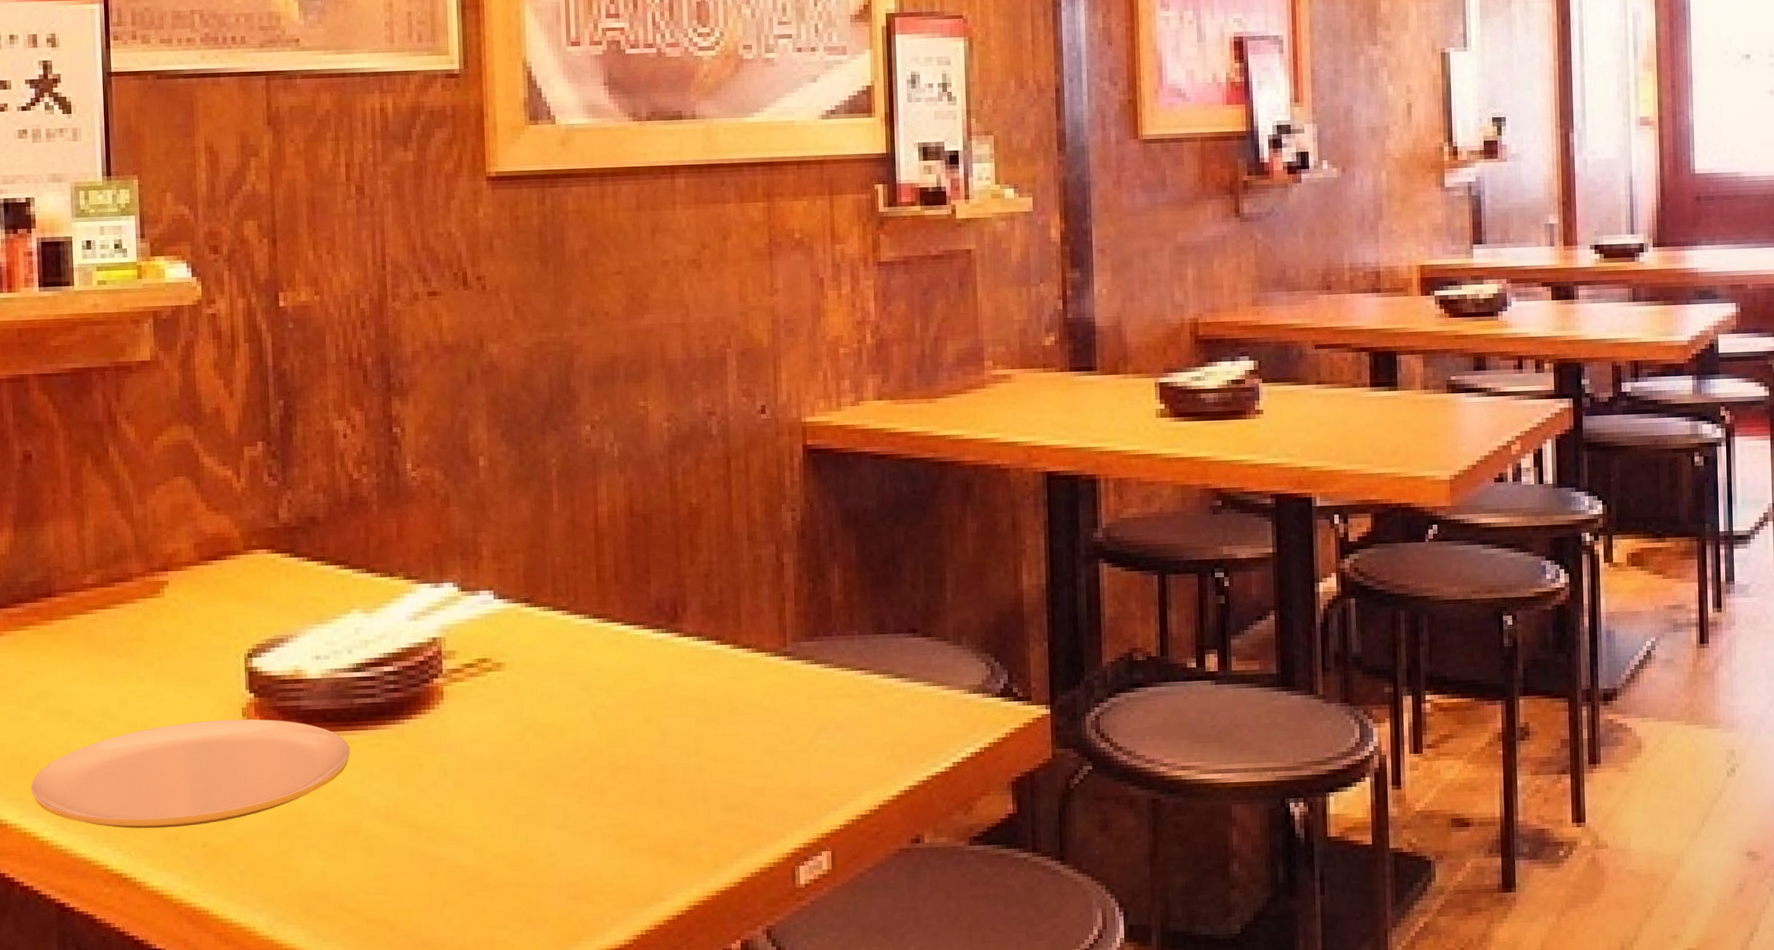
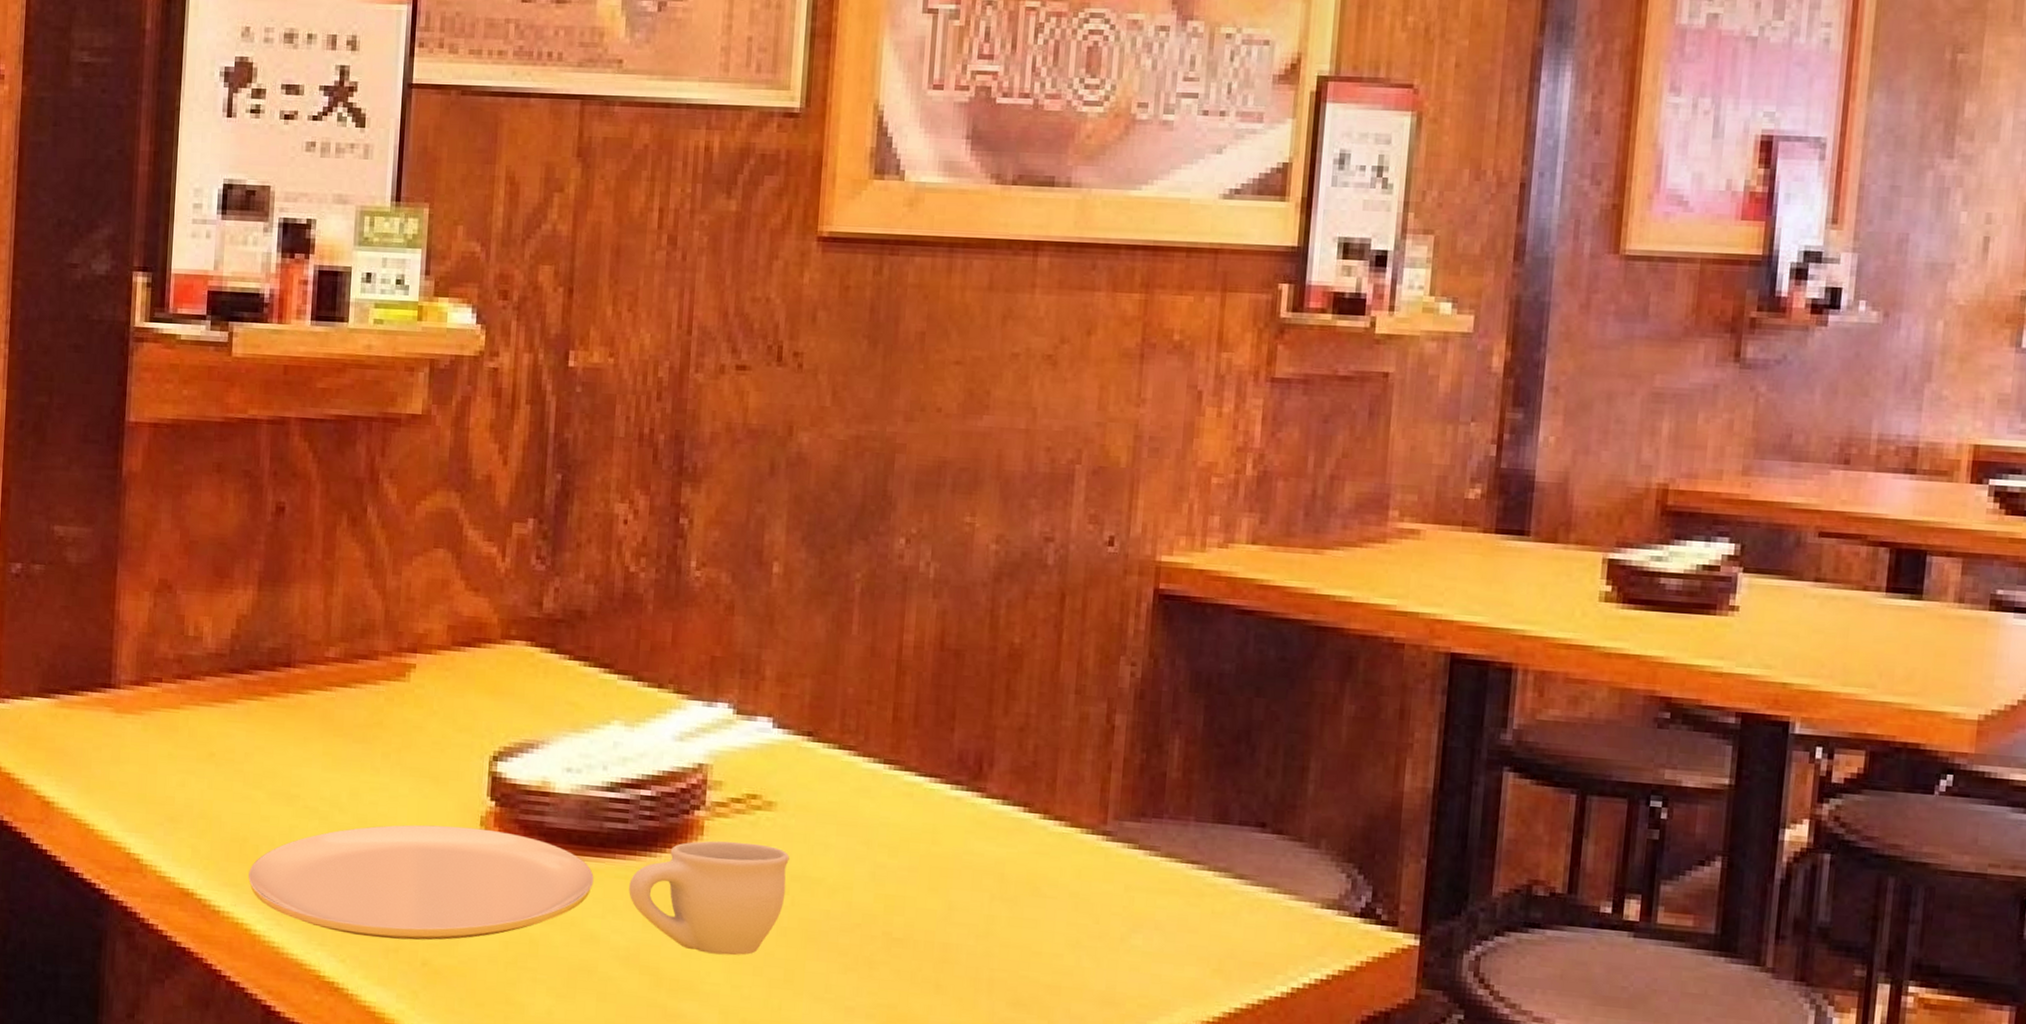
cup: none [382,700,521,801] -> present [629,841,790,956]

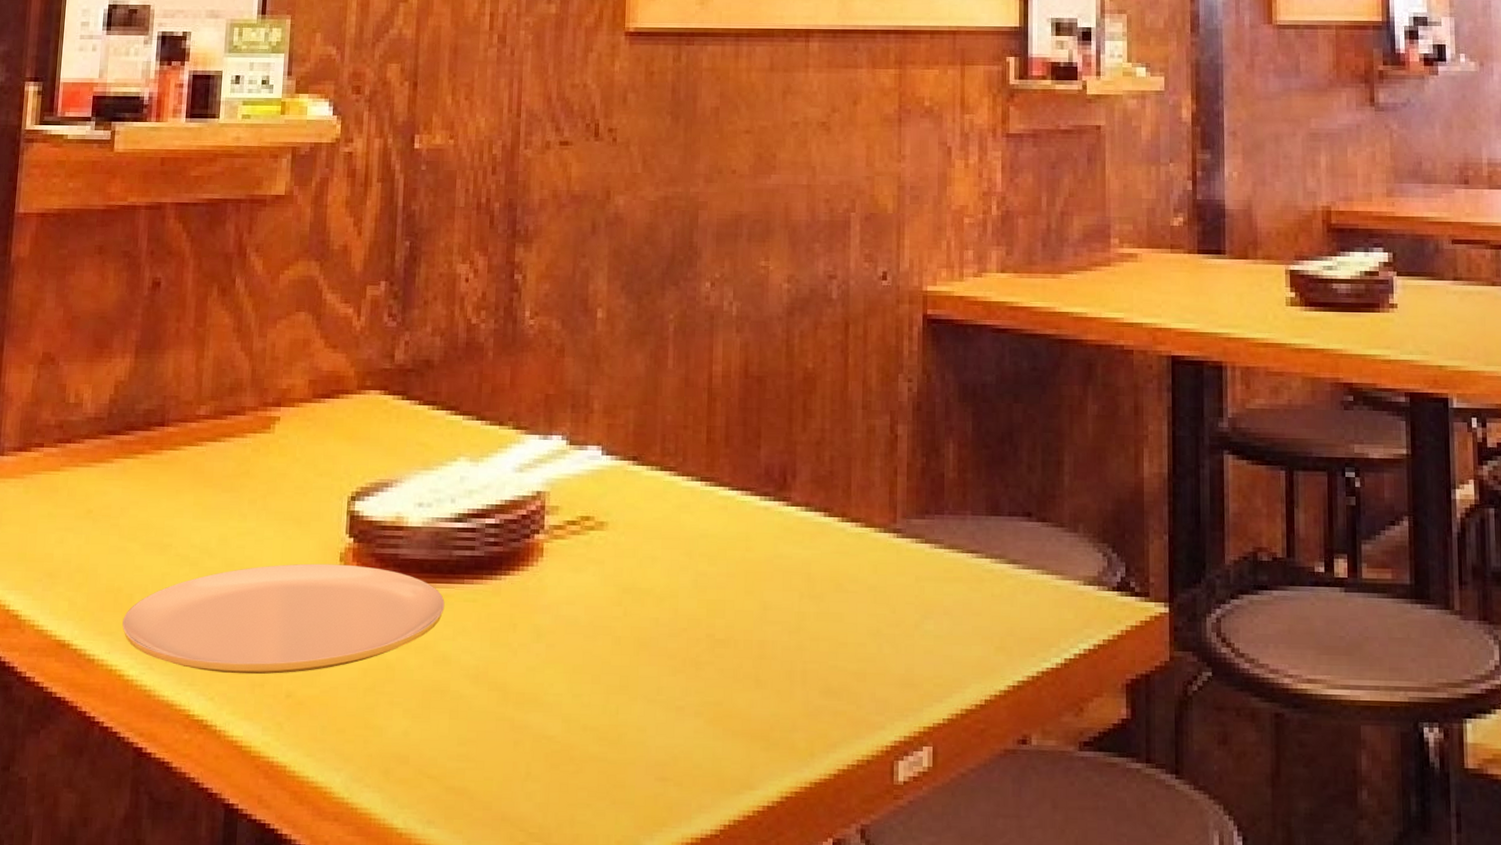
cup: present [629,841,790,956] -> none [477,560,621,667]

